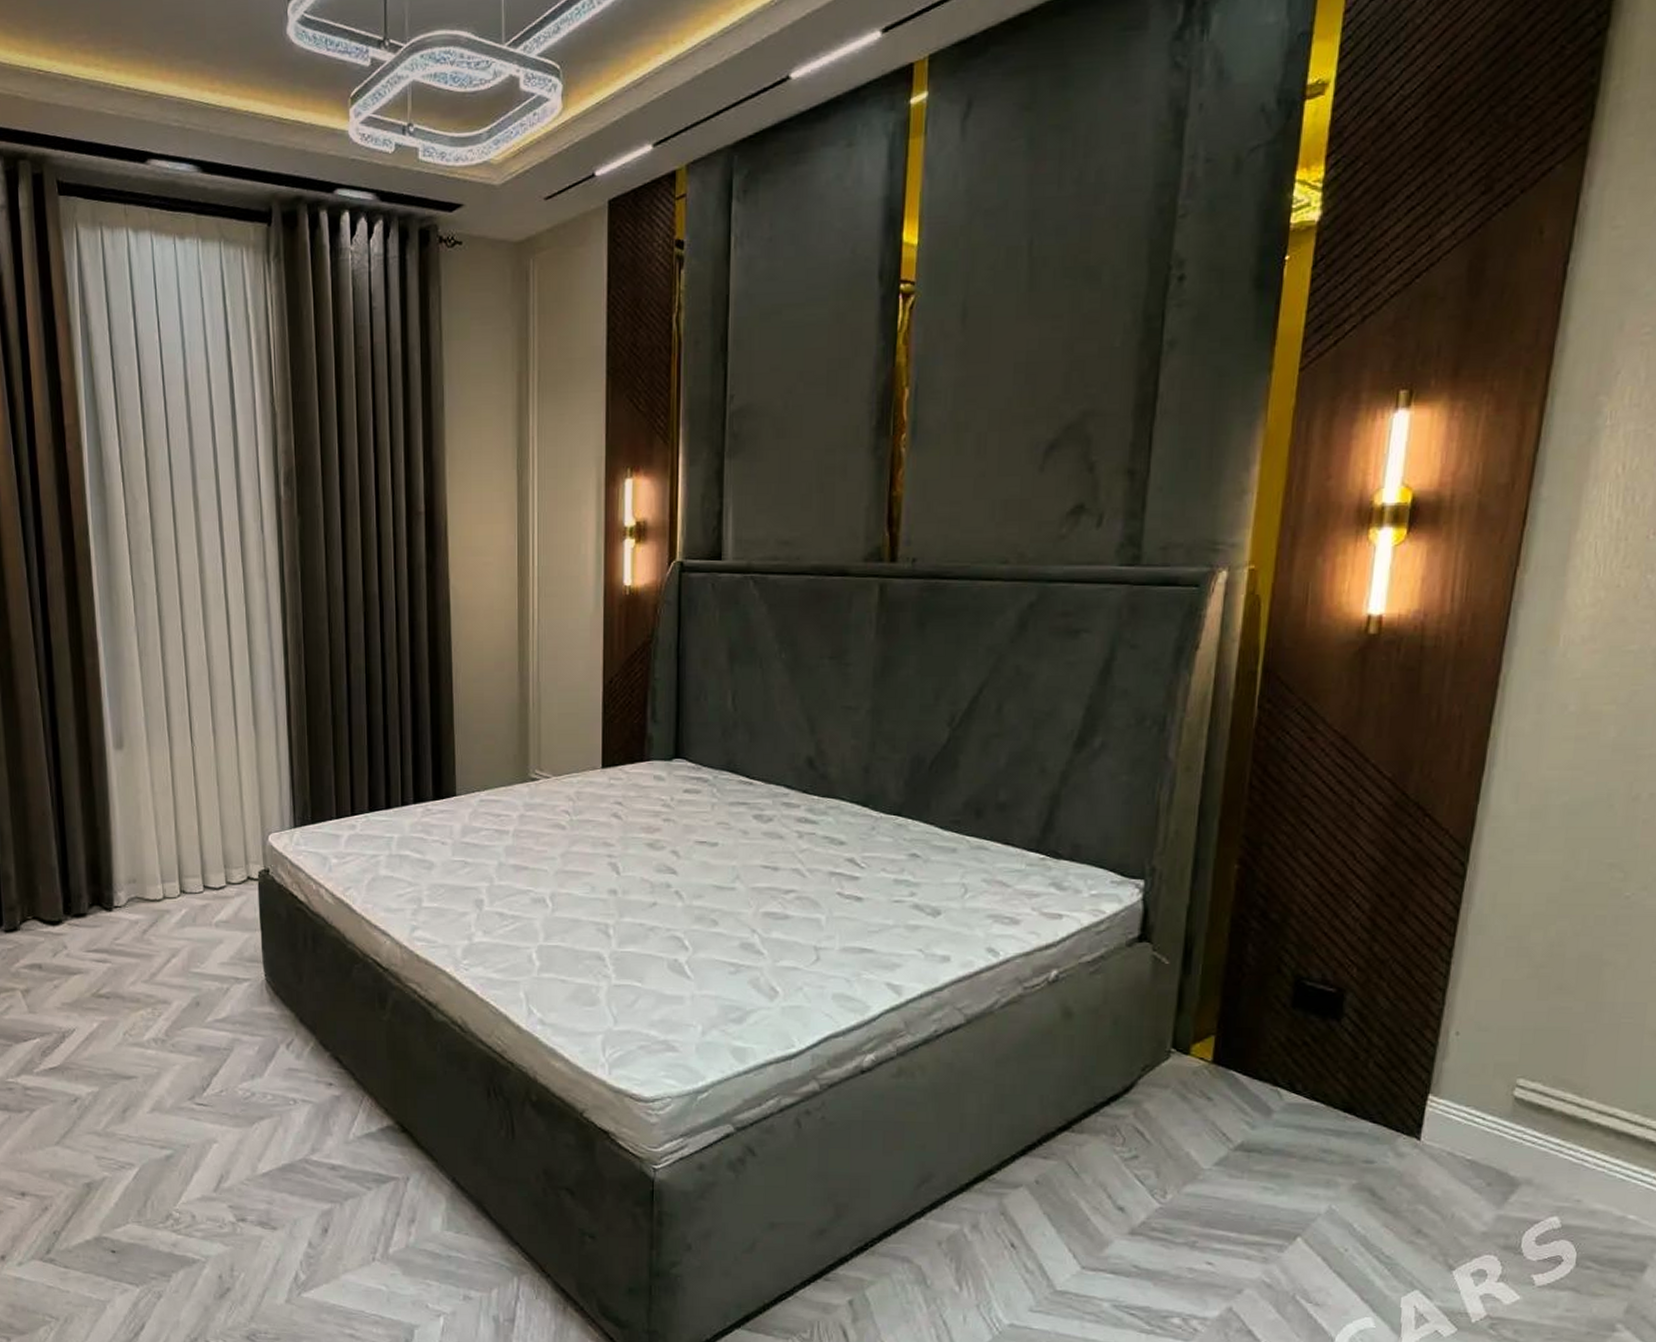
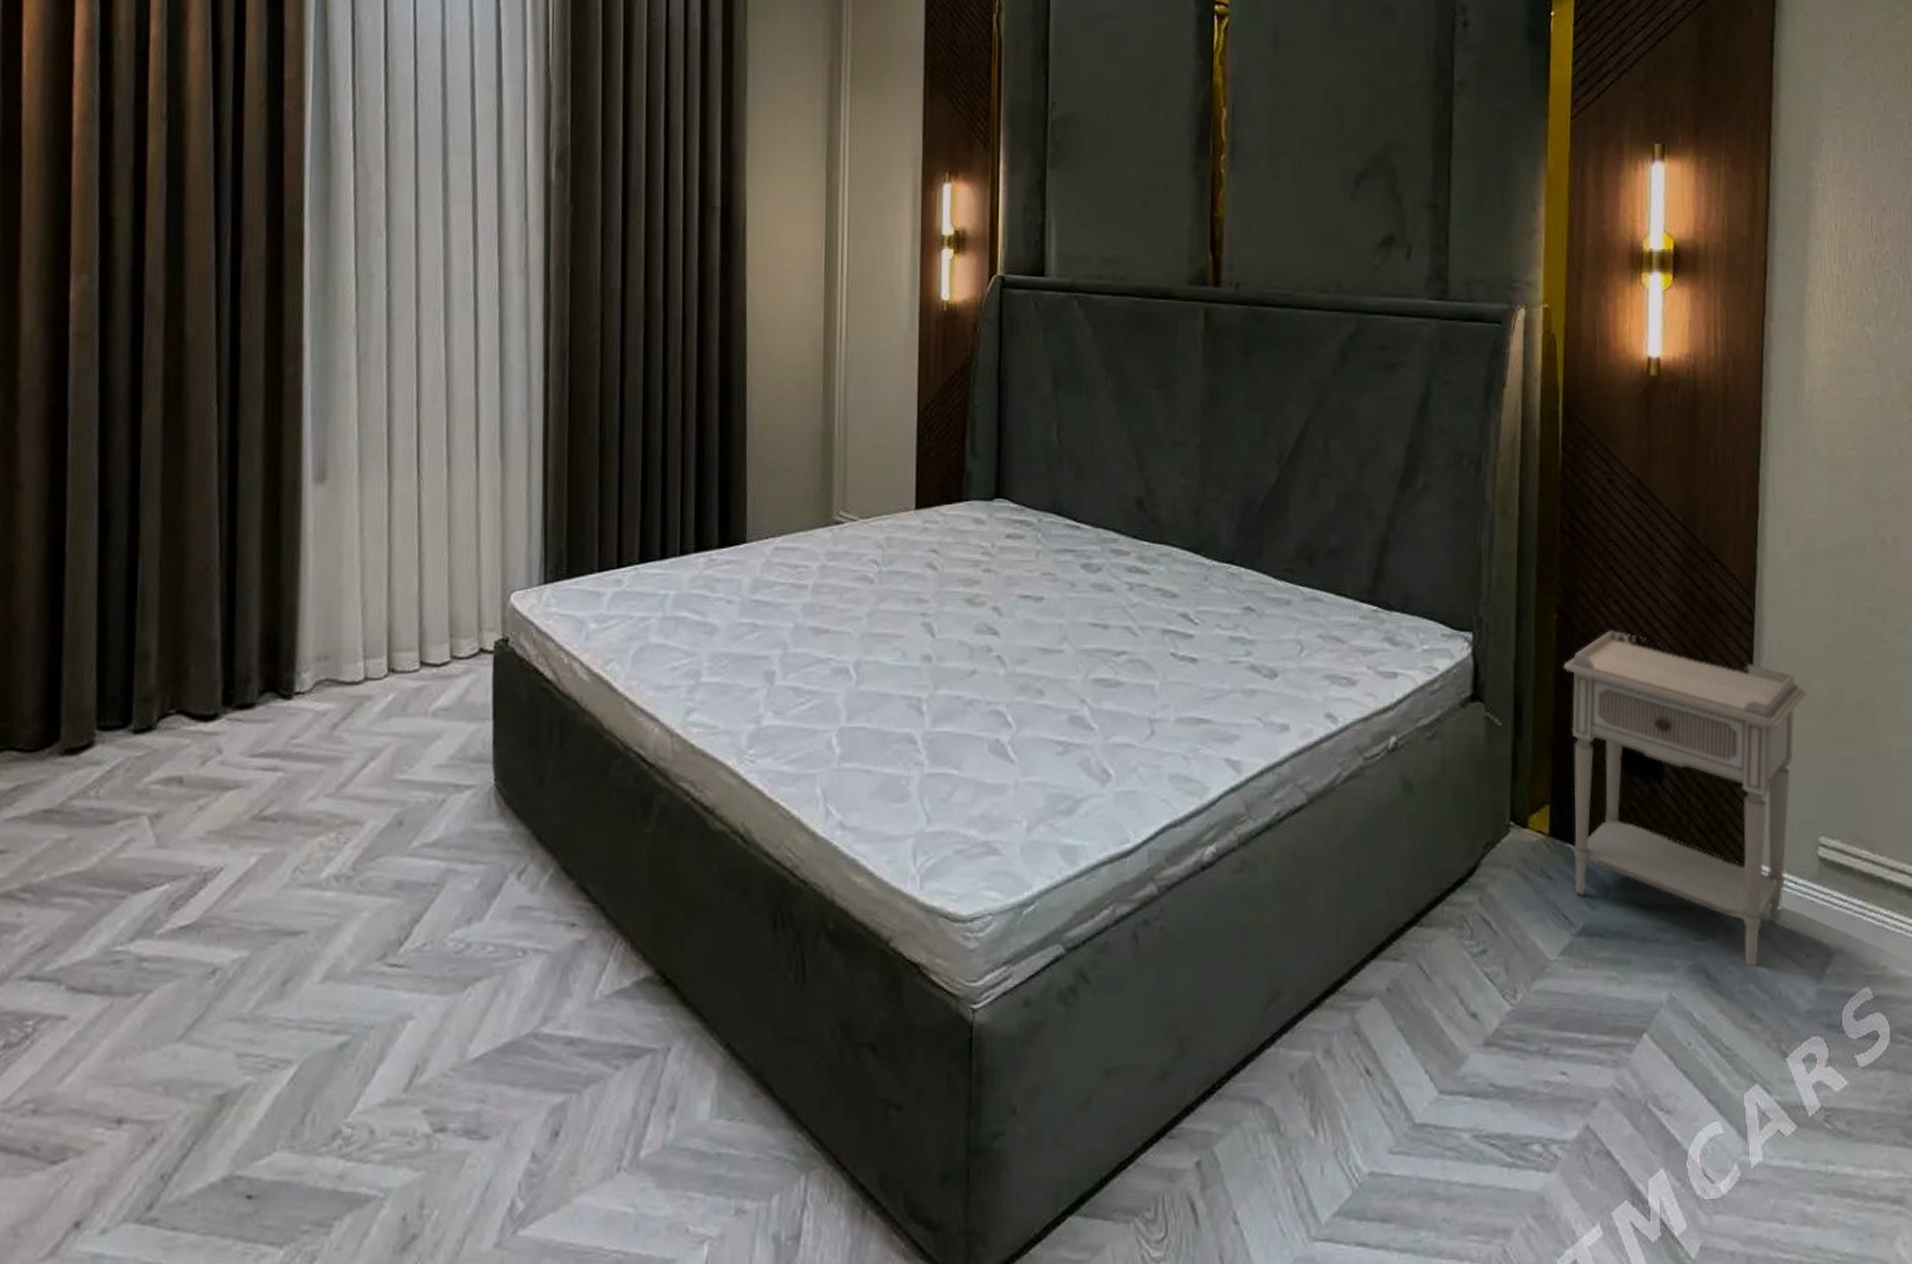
nightstand: none [1236,880,1521,1191] -> present [1563,630,1807,968]

